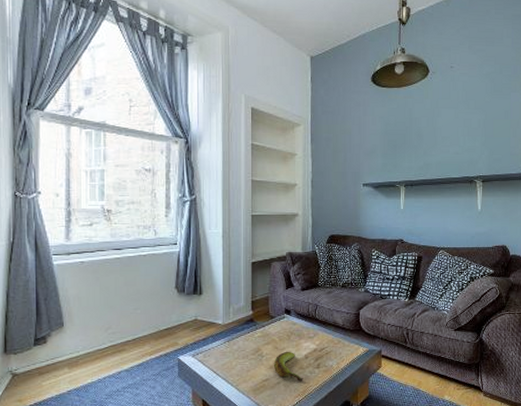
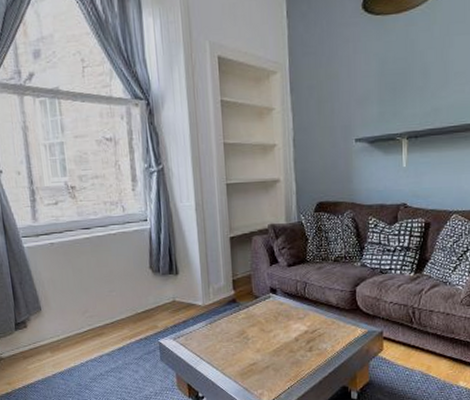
banana: present [274,351,303,382] -> none [261,333,295,366]

